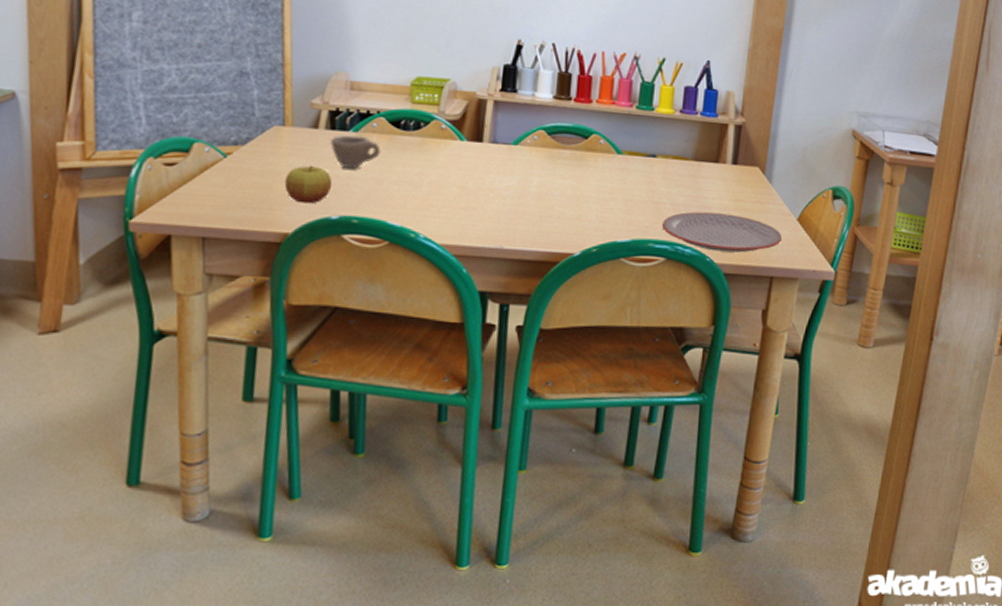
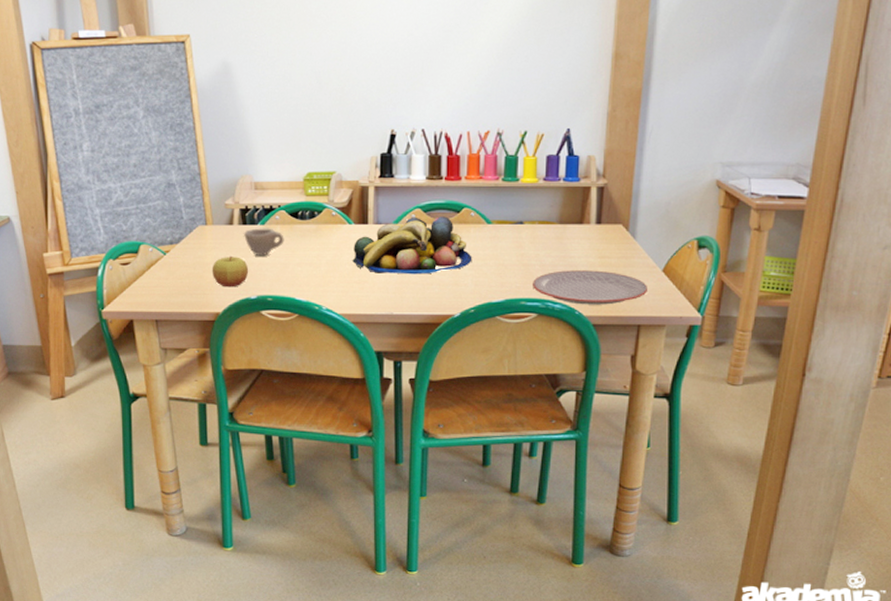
fruit bowl: none [460,138,599,205] -> present [352,216,472,275]

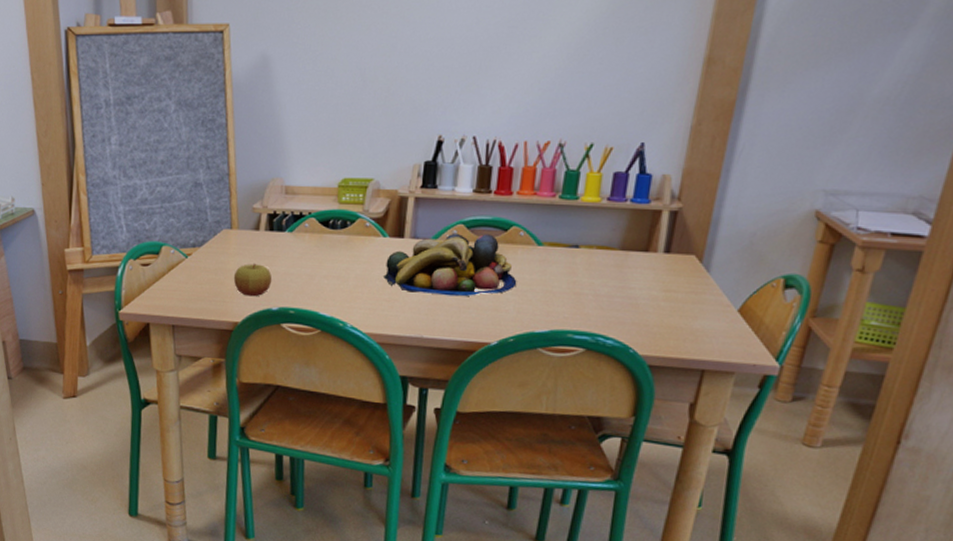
cup: present [244,228,284,256] -> none [270,235,312,266]
plate: present [531,270,647,305] -> none [582,302,718,345]

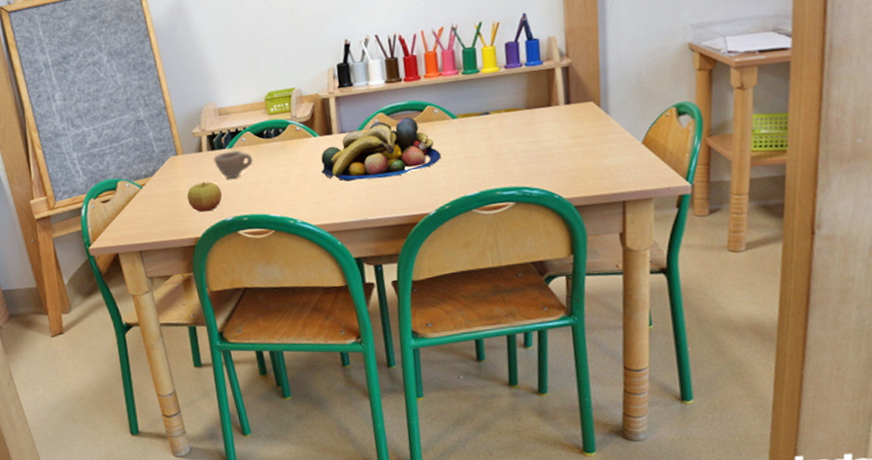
cup: none [270,235,312,266] -> present [213,150,253,179]

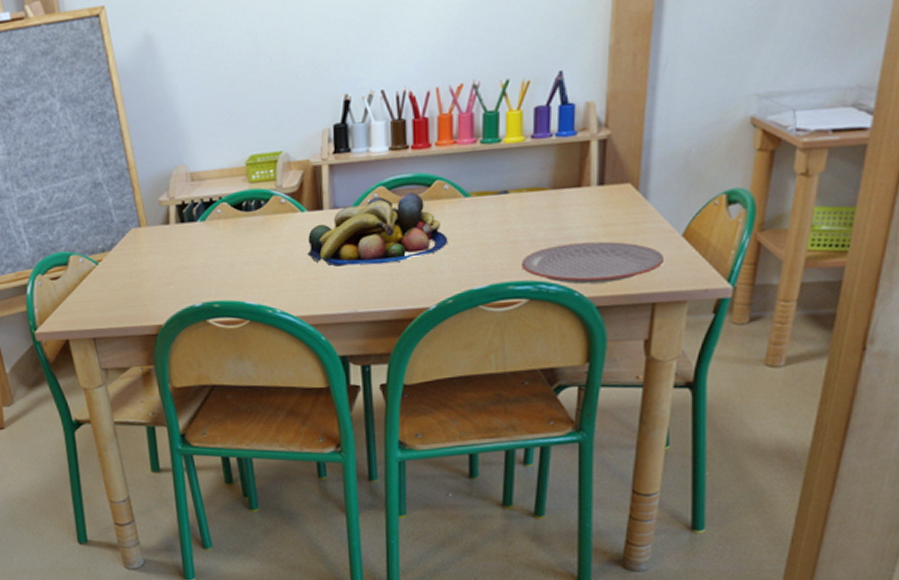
apple: present [186,181,222,213] -> none [149,259,190,296]
cup: present [213,150,253,179] -> none [183,224,229,258]
plate: none [505,150,629,188] -> present [520,241,663,284]

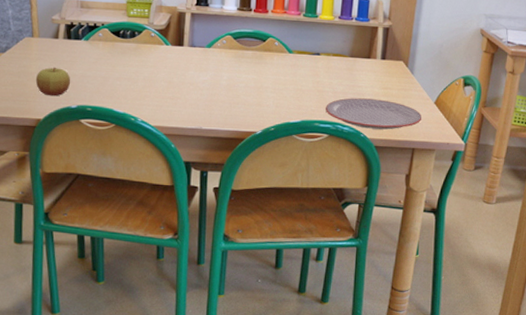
apple: none [149,259,190,296] -> present [35,67,70,96]
fruit bowl: present [307,192,448,266] -> none [167,42,275,94]

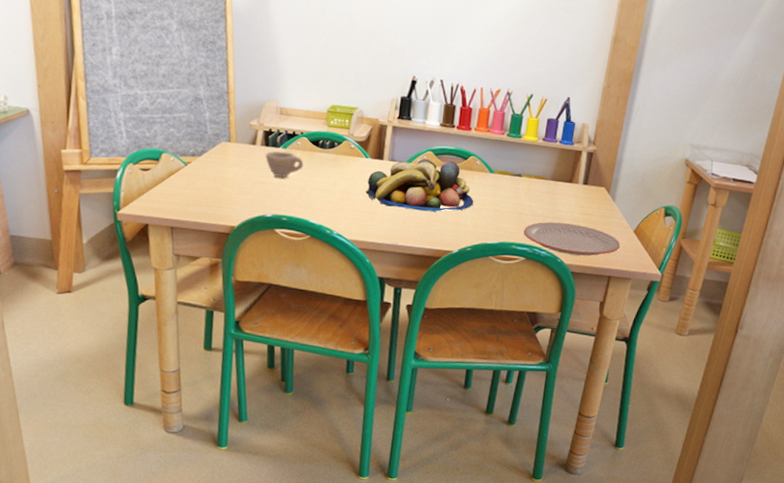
apple: present [35,67,70,96] -> none [231,173,267,204]
cup: none [68,43,106,69] -> present [265,150,304,178]
fruit bowl: none [167,42,275,94] -> present [365,158,474,212]

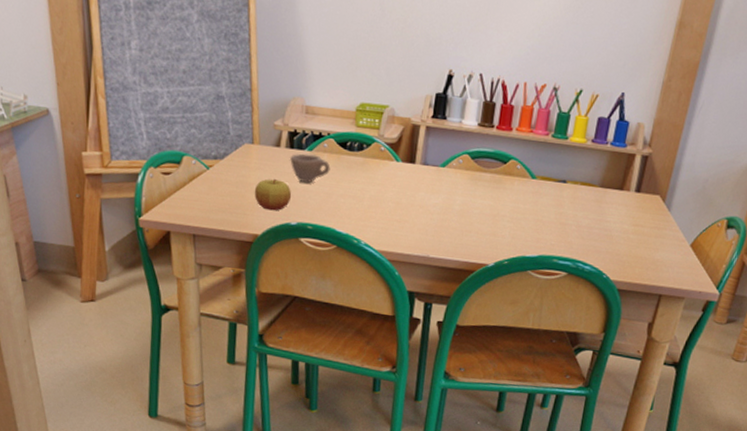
apple: none [231,173,267,204] -> present [254,178,291,211]
fruit bowl: present [365,158,474,212] -> none [395,162,513,221]
plate: present [523,222,620,256] -> none [566,233,674,272]

